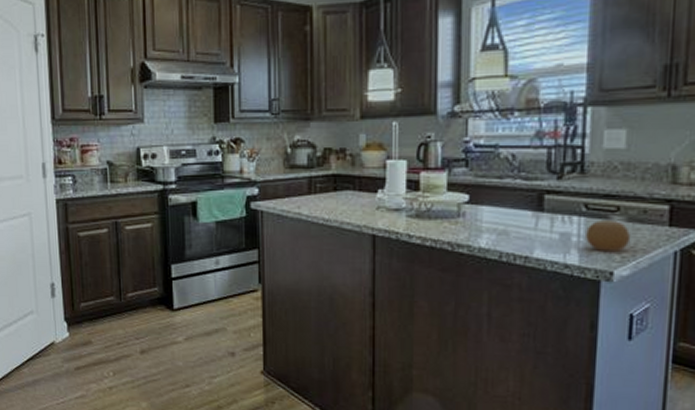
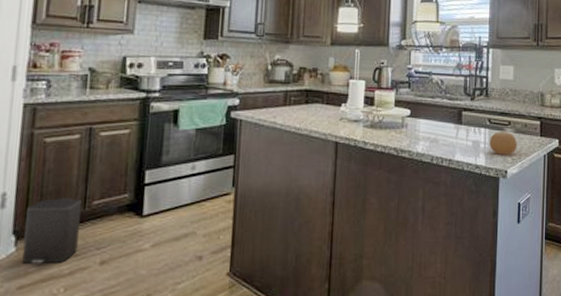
pedal bin: none [73,289,119,349] -> present [22,198,82,264]

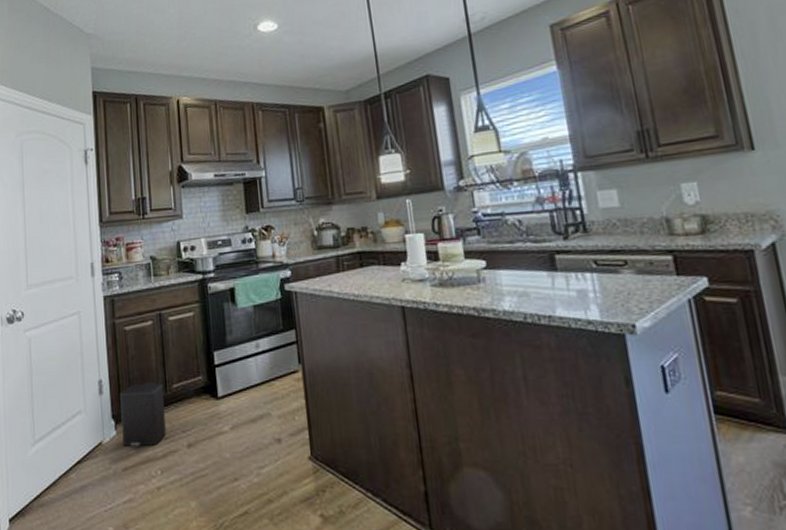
fruit: present [489,132,517,155] -> none [600,274,644,305]

